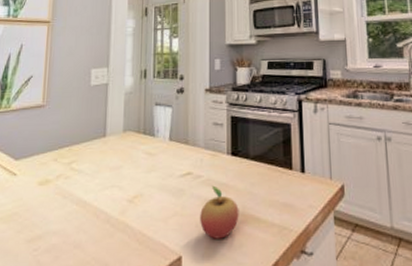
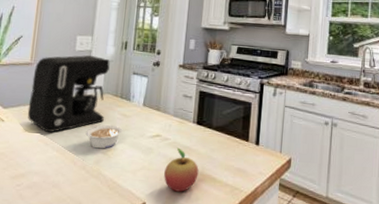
coffee maker: none [41,88,129,184] -> present [27,55,110,133]
legume: none [108,166,149,196] -> present [86,124,123,149]

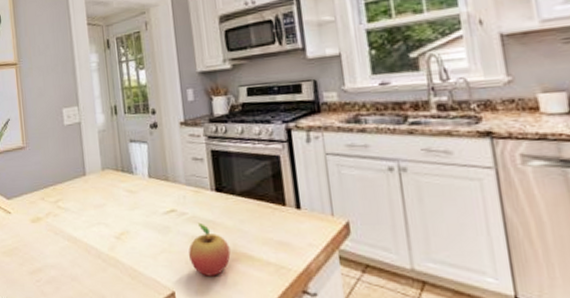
coffee maker: present [27,55,110,133] -> none [28,127,109,221]
legume: present [86,124,123,149] -> none [93,204,132,233]

